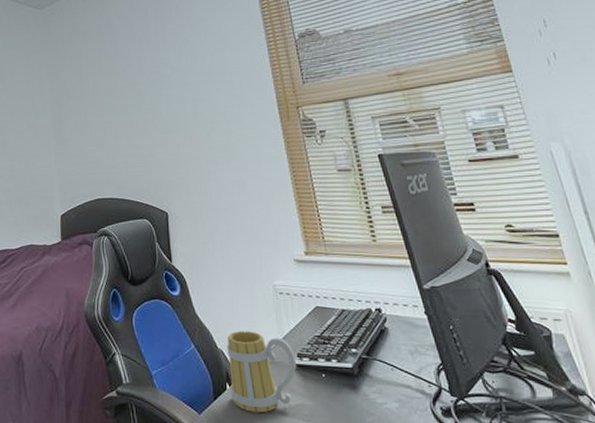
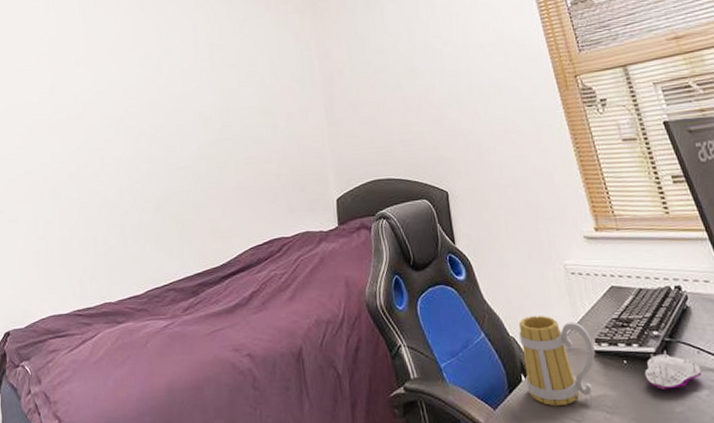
computer mouse: none [340,366,393,401] -> present [644,350,702,389]

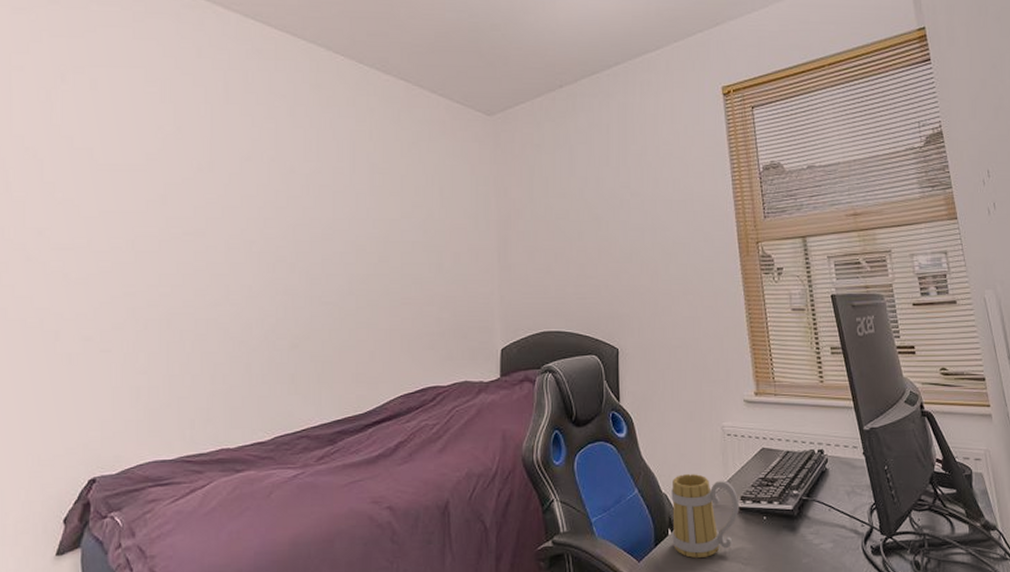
computer mouse: present [644,350,702,389] -> none [780,508,829,543]

